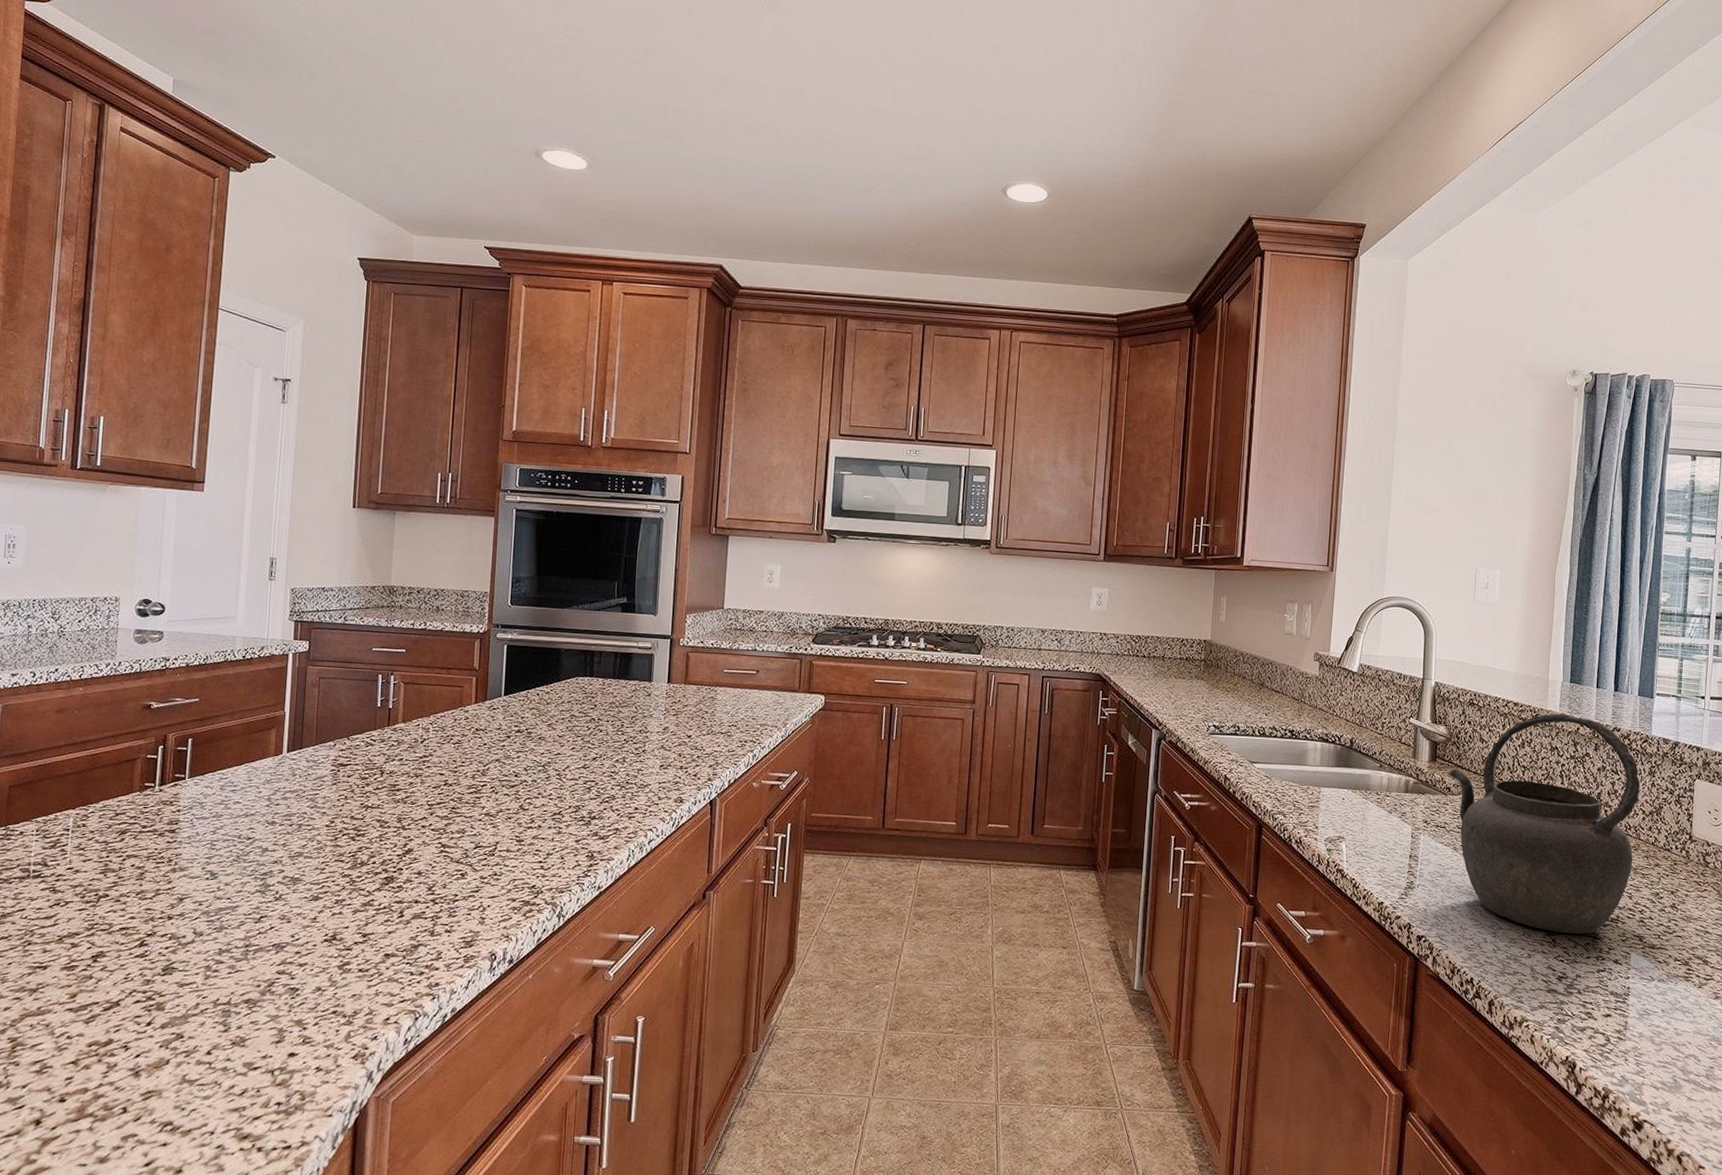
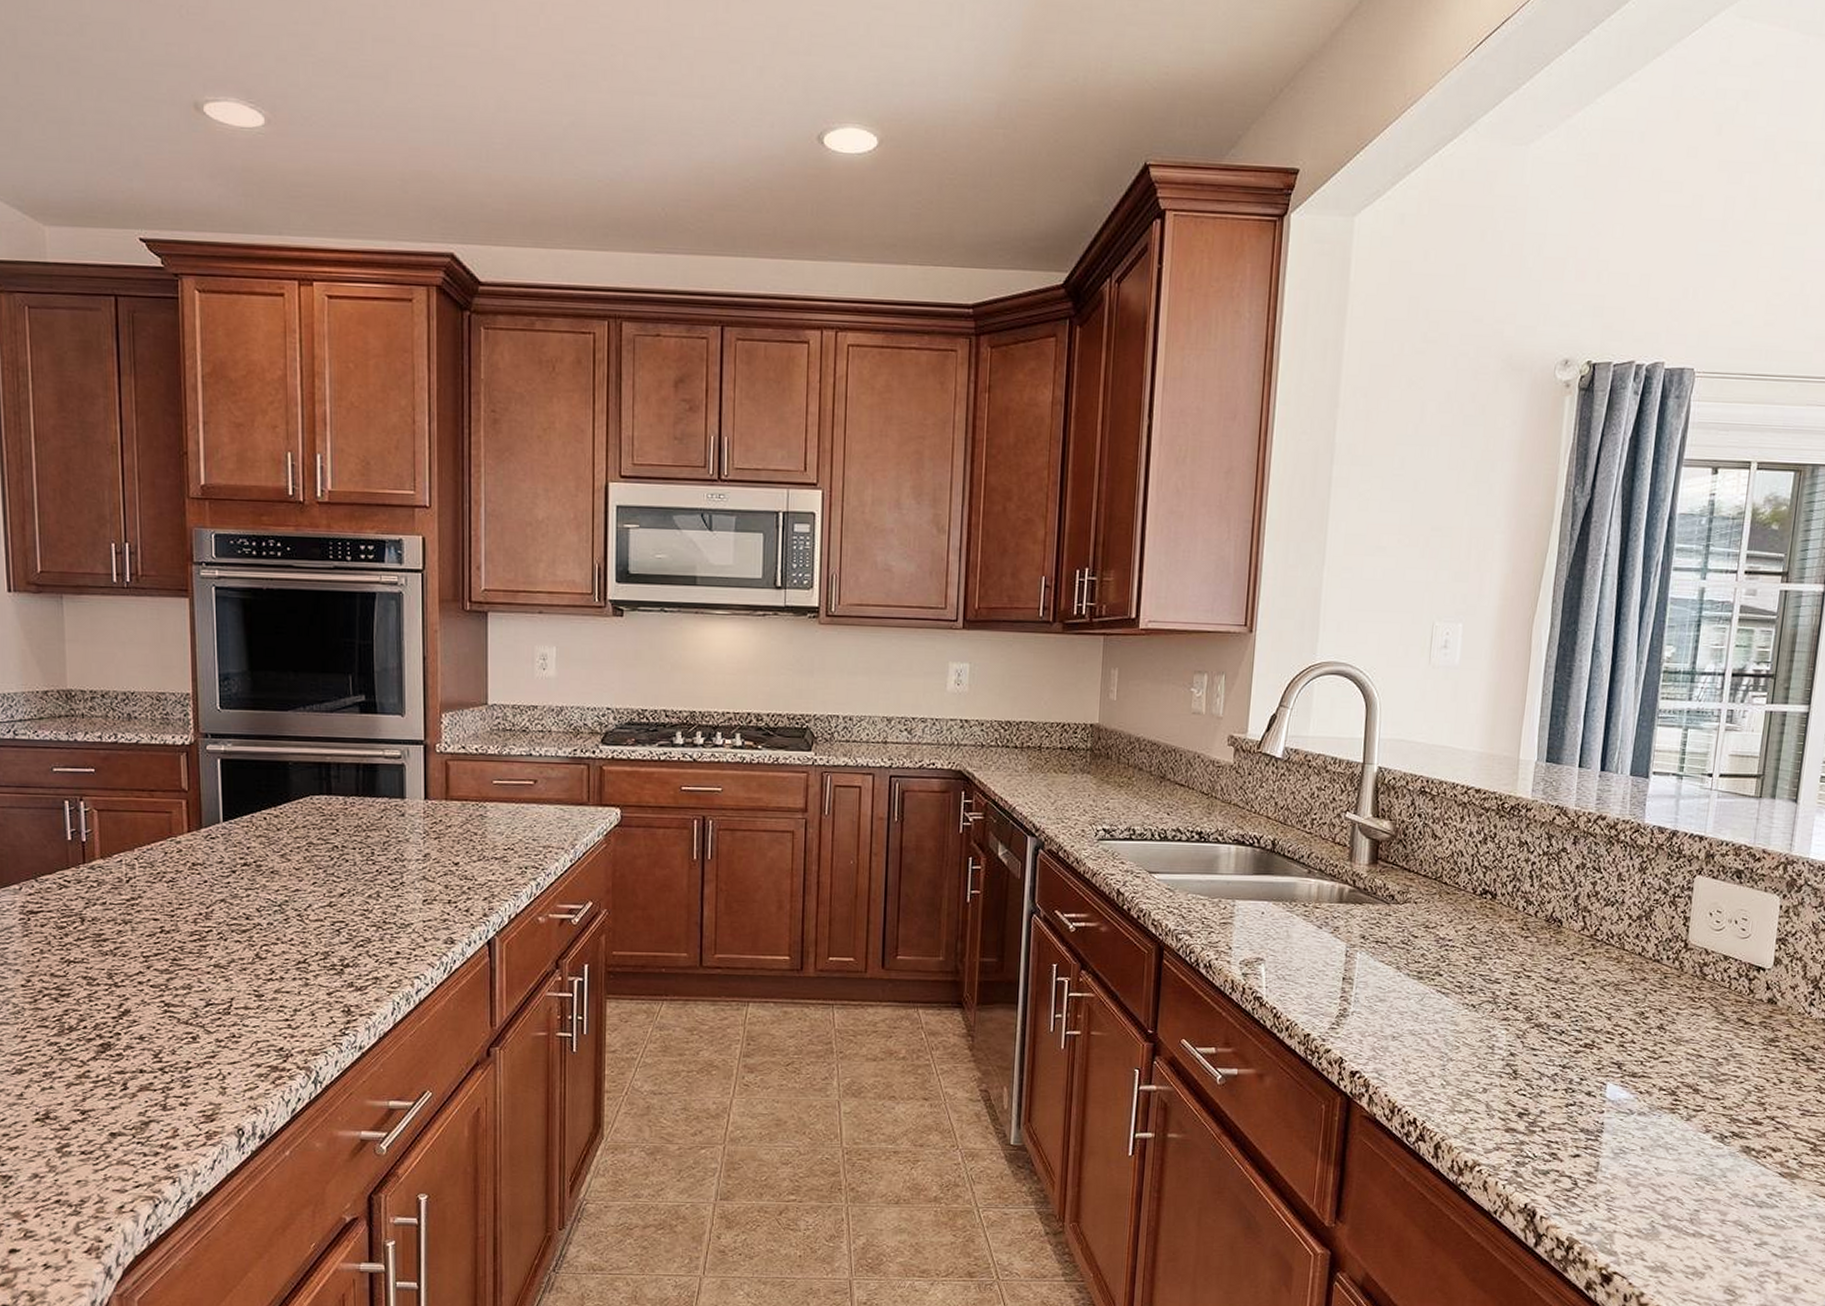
kettle: present [1448,713,1640,935] -> none [1391,800,1627,1064]

